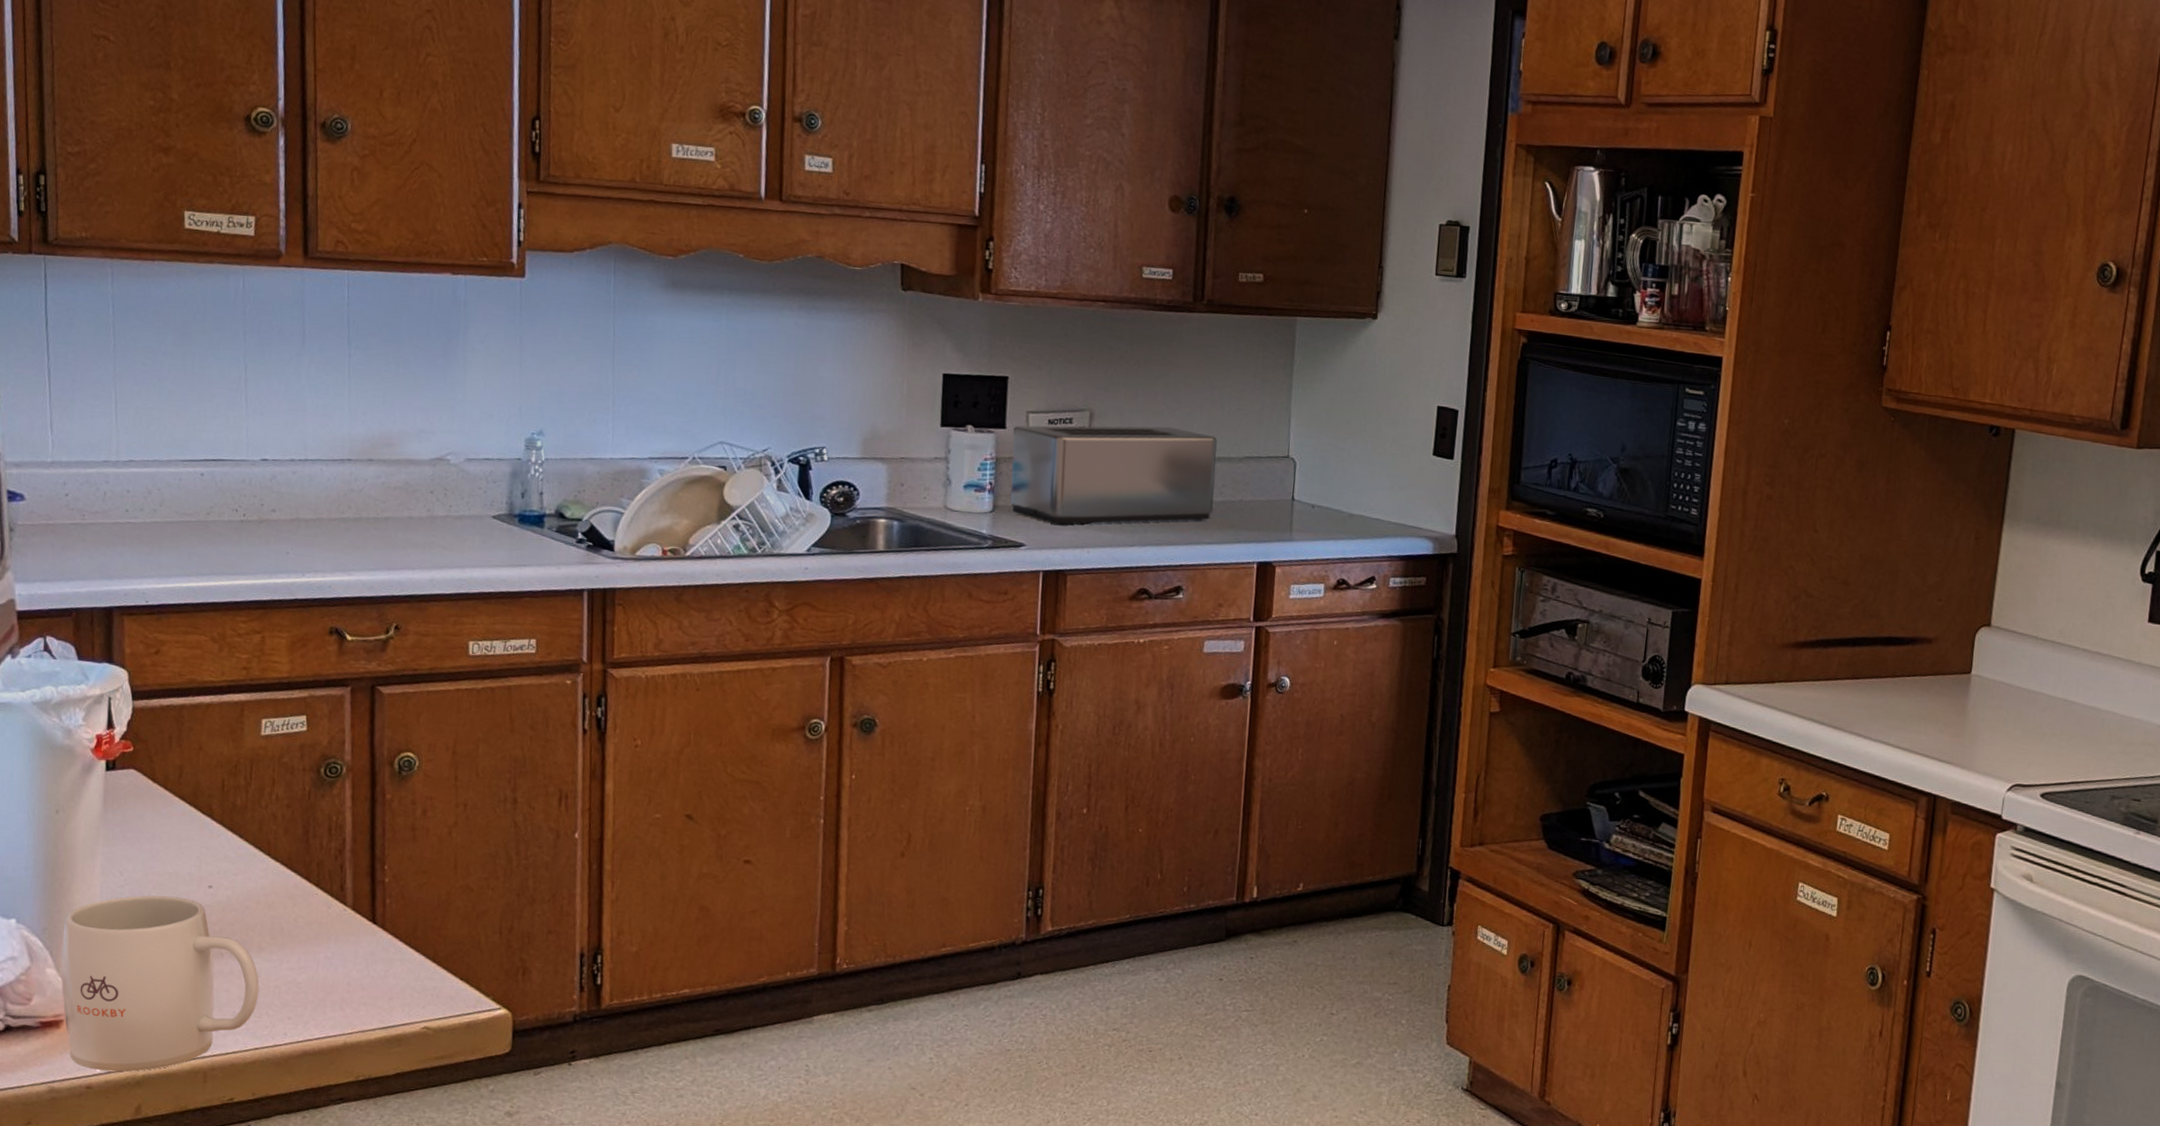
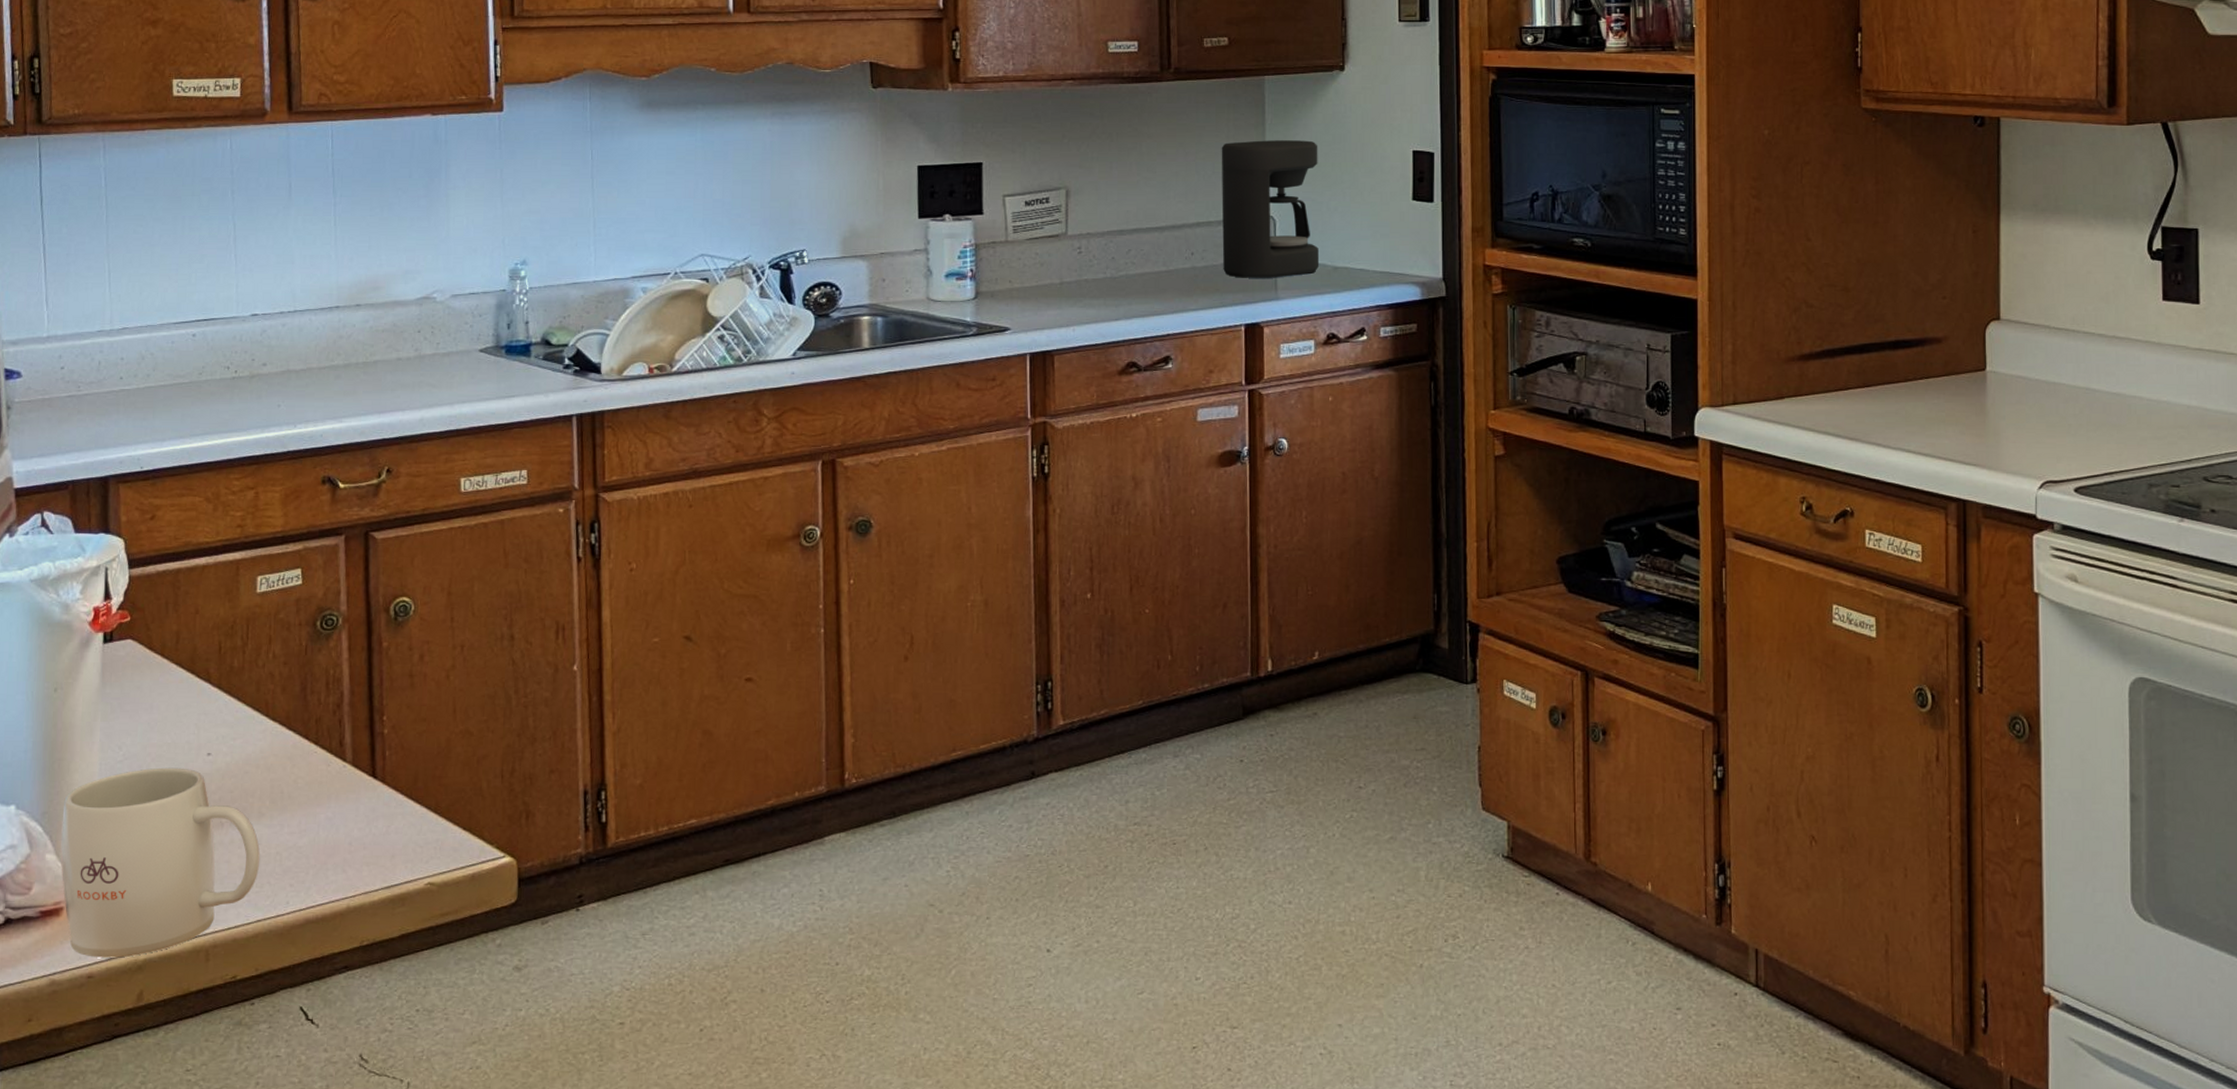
toaster: present [1010,425,1217,525] -> none [991,197,1196,305]
coffee maker: none [1240,380,1345,520] -> present [1221,140,1320,278]

